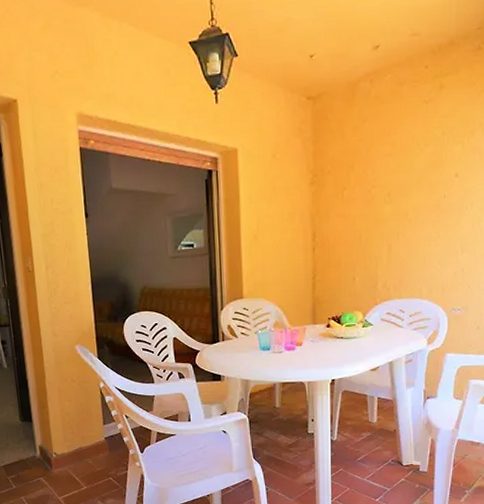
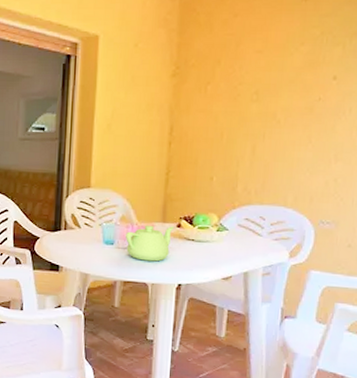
teapot: none [280,327,324,362] -> present [126,225,174,262]

